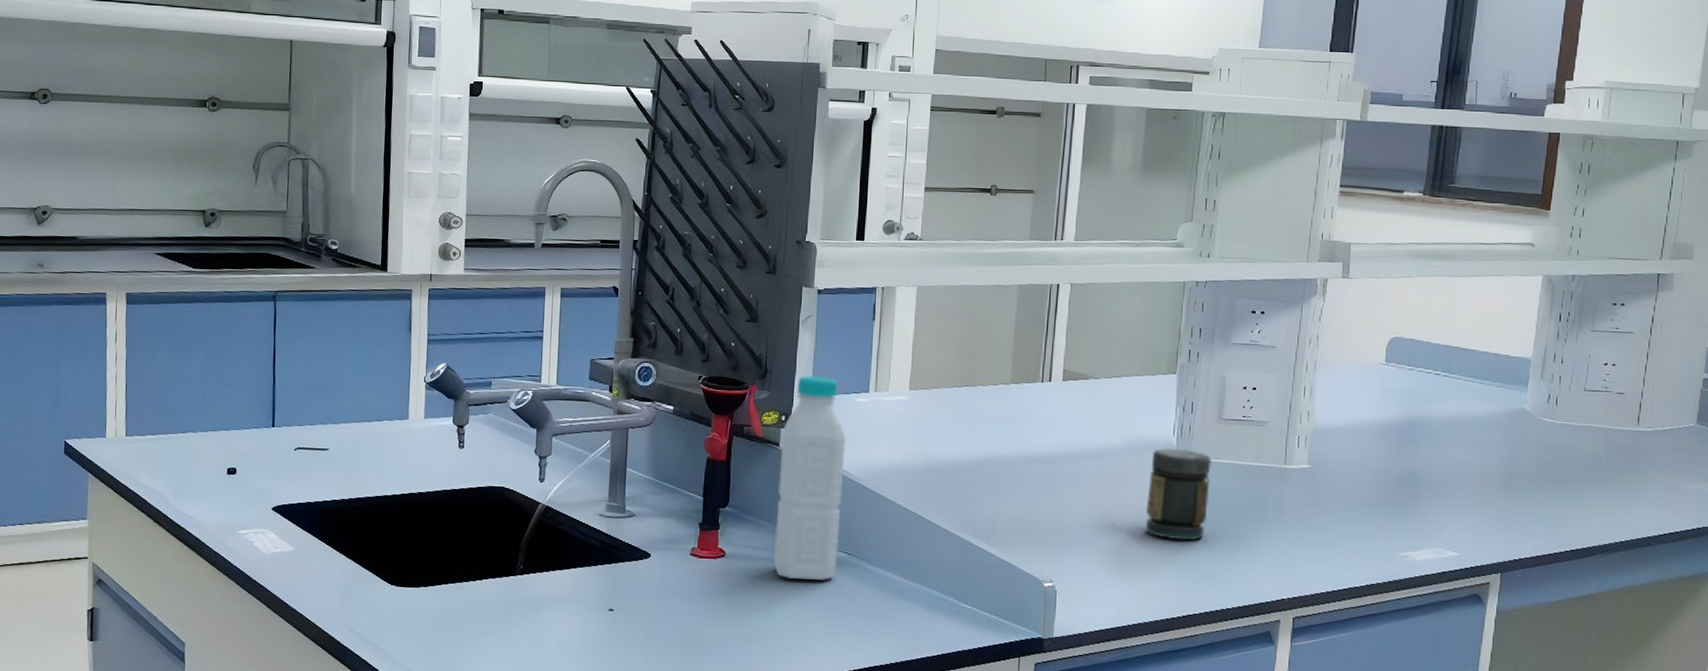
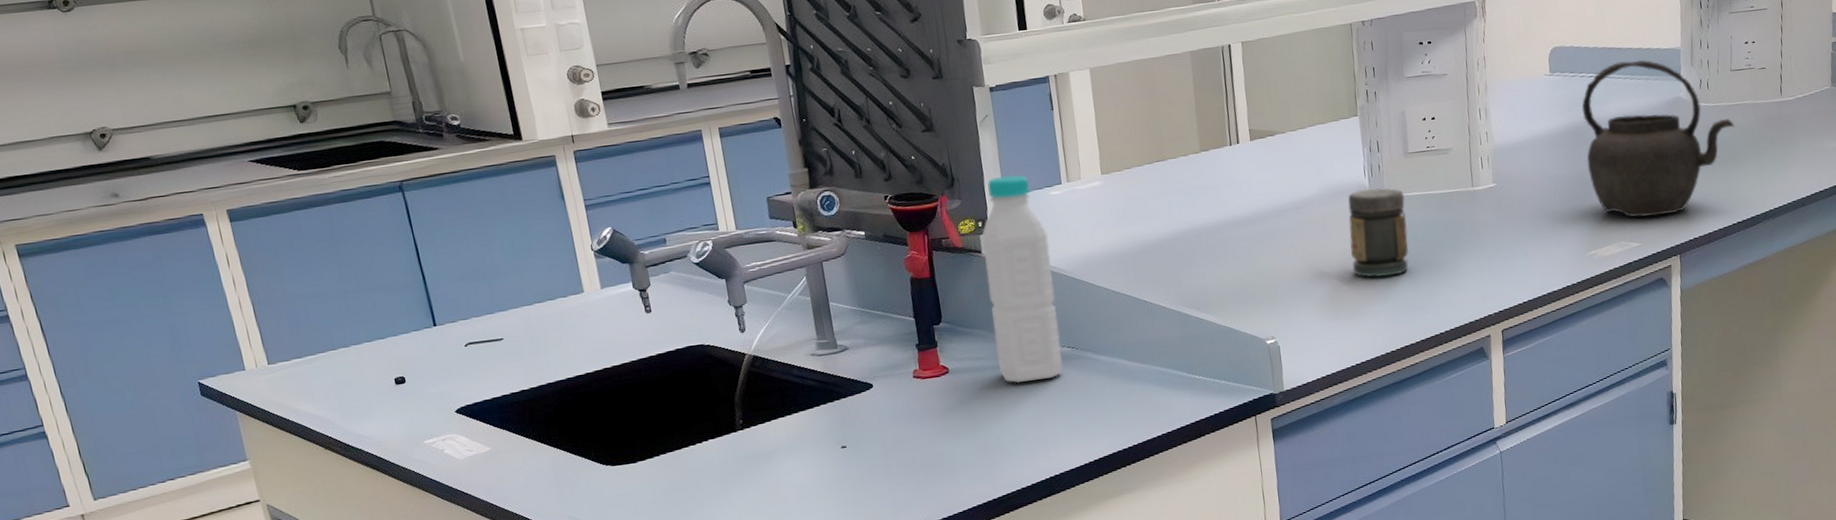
kettle: none [1412,361,1582,528] -> present [1581,59,1735,218]

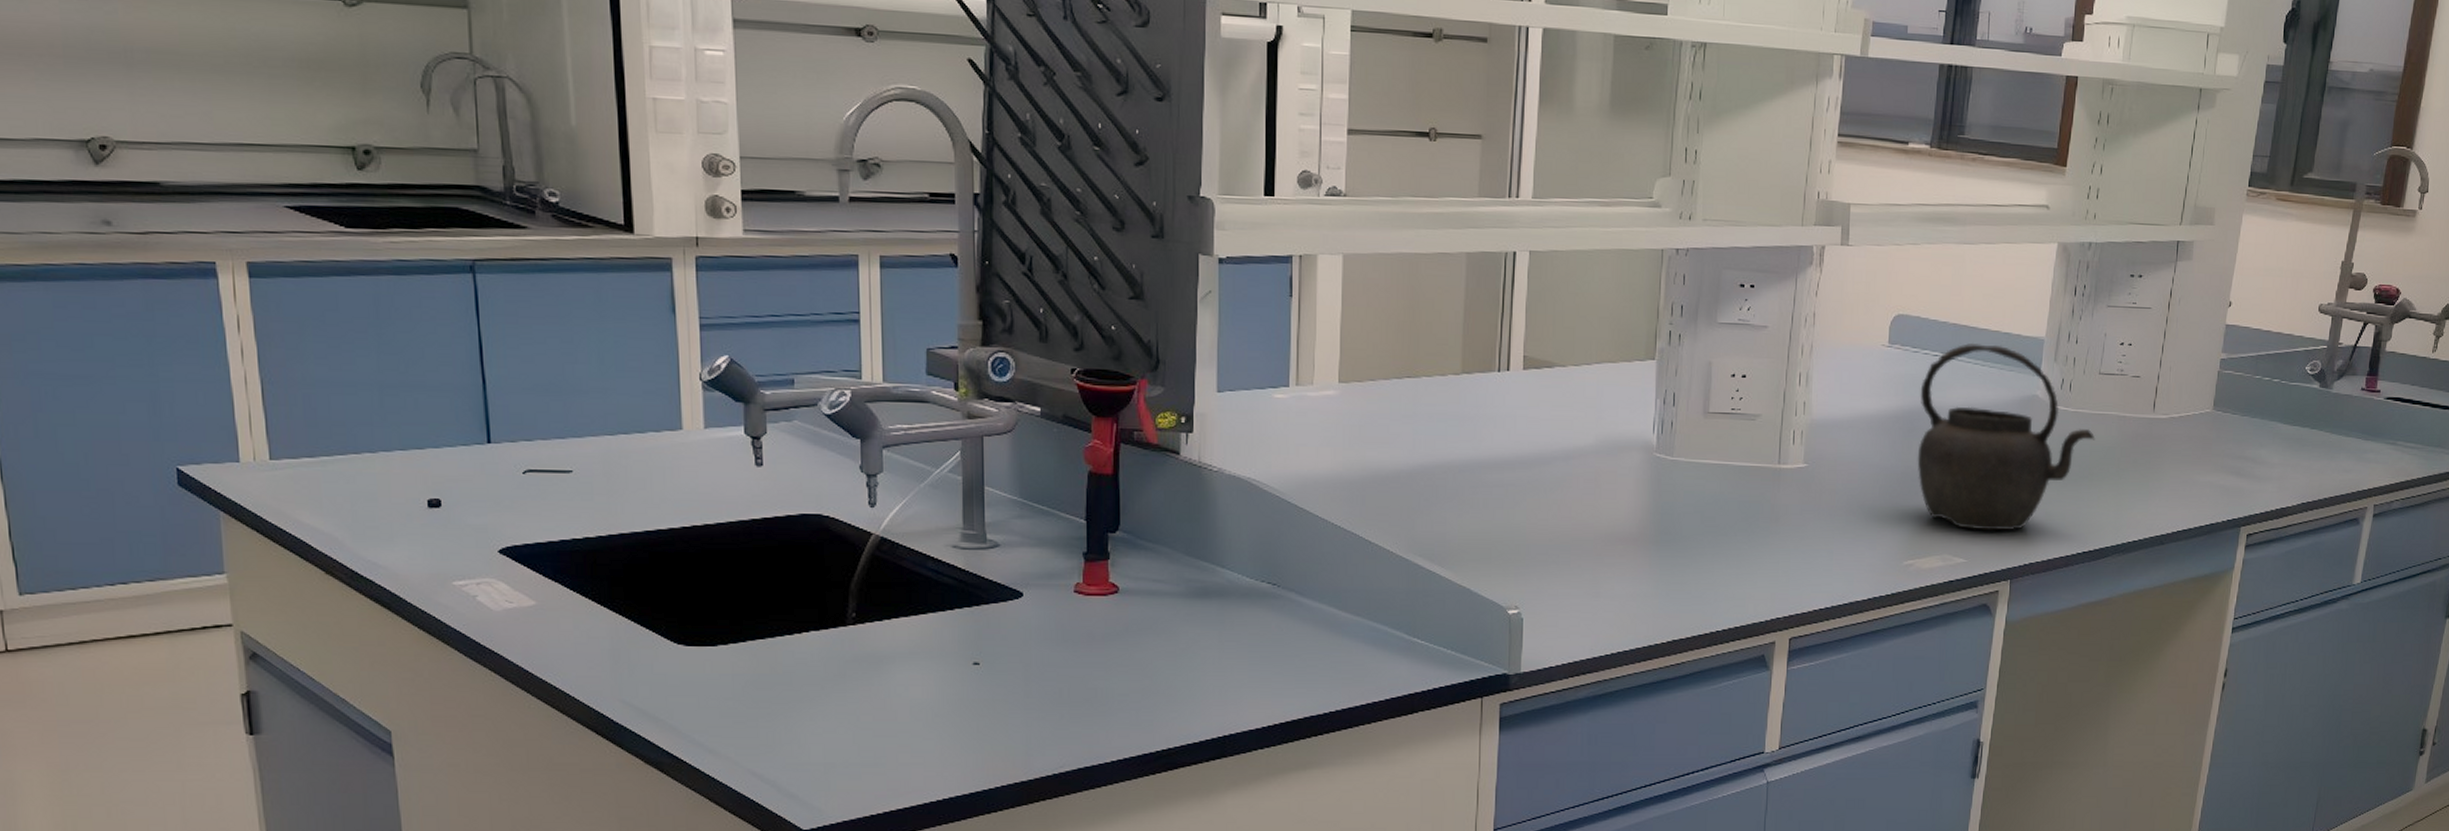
plastic bottle: present [982,175,1063,384] -> none [1179,367,1264,618]
jar: present [1348,188,1409,278] -> none [1623,447,1697,555]

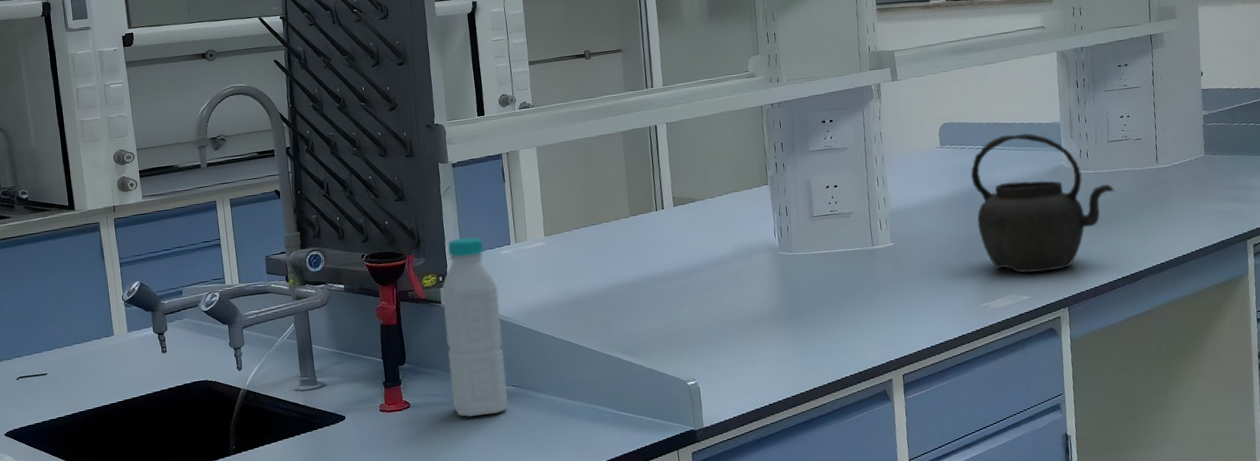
plastic bottle: none [1179,367,1264,618] -> present [442,237,508,418]

